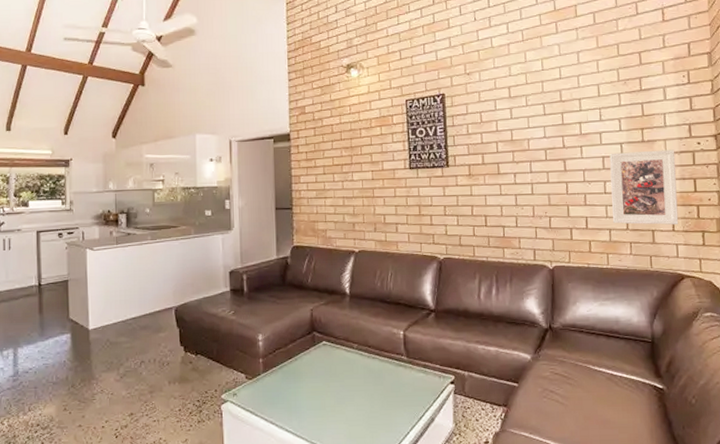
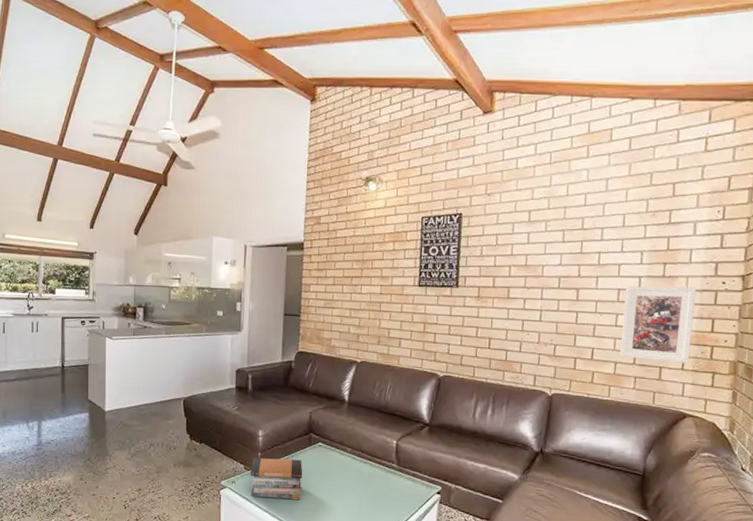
book stack: none [252,361,309,409] -> present [250,457,303,500]

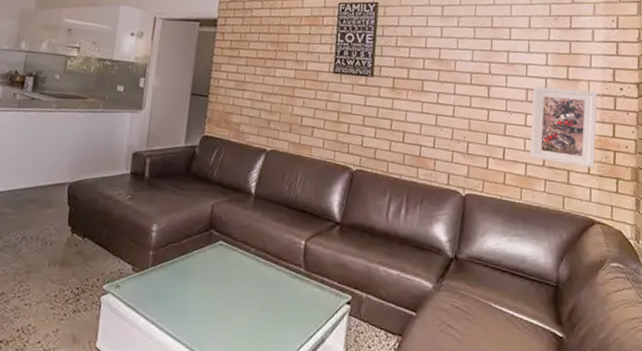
book stack: present [250,457,303,500] -> none [136,256,200,310]

